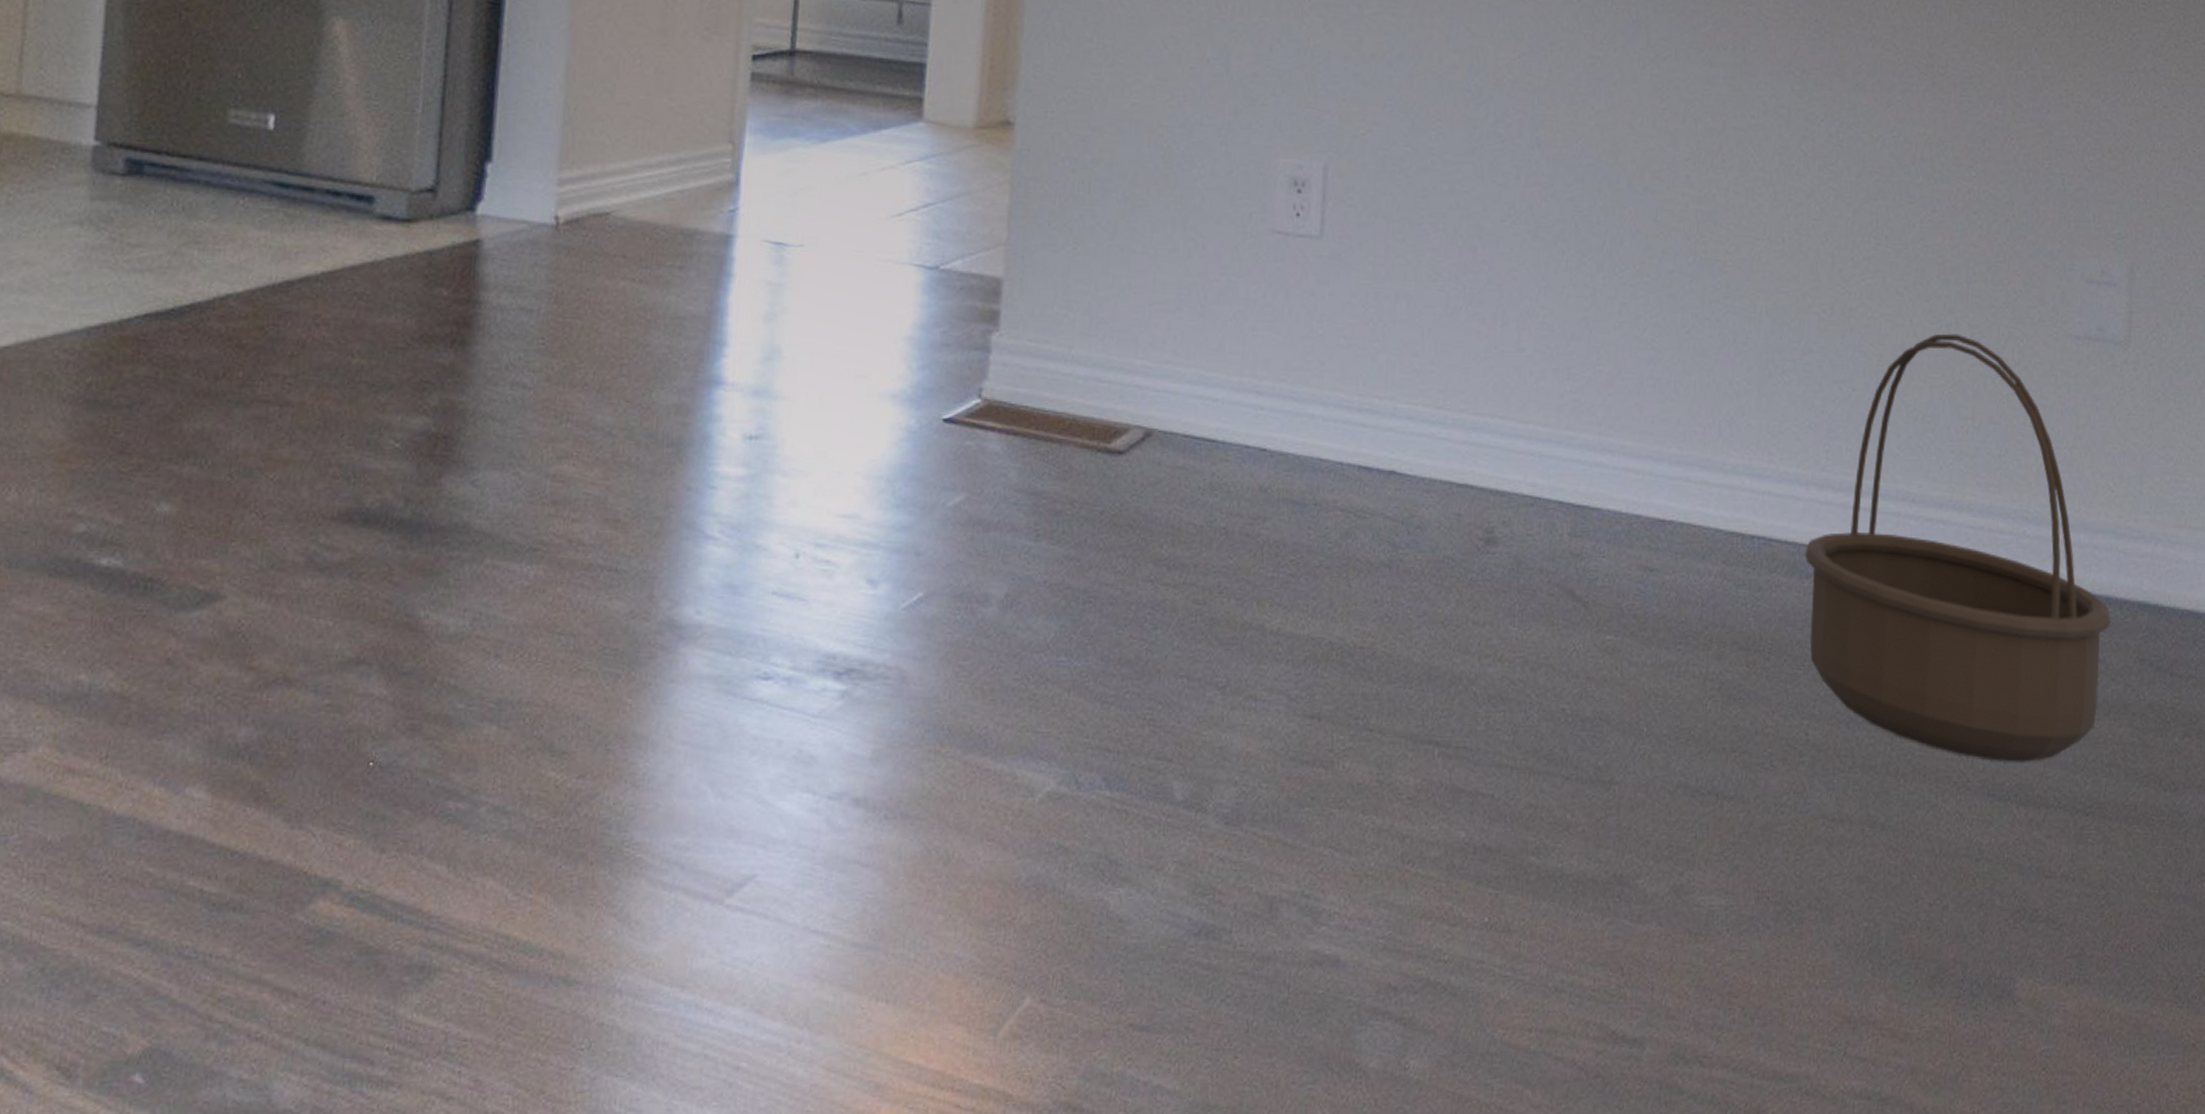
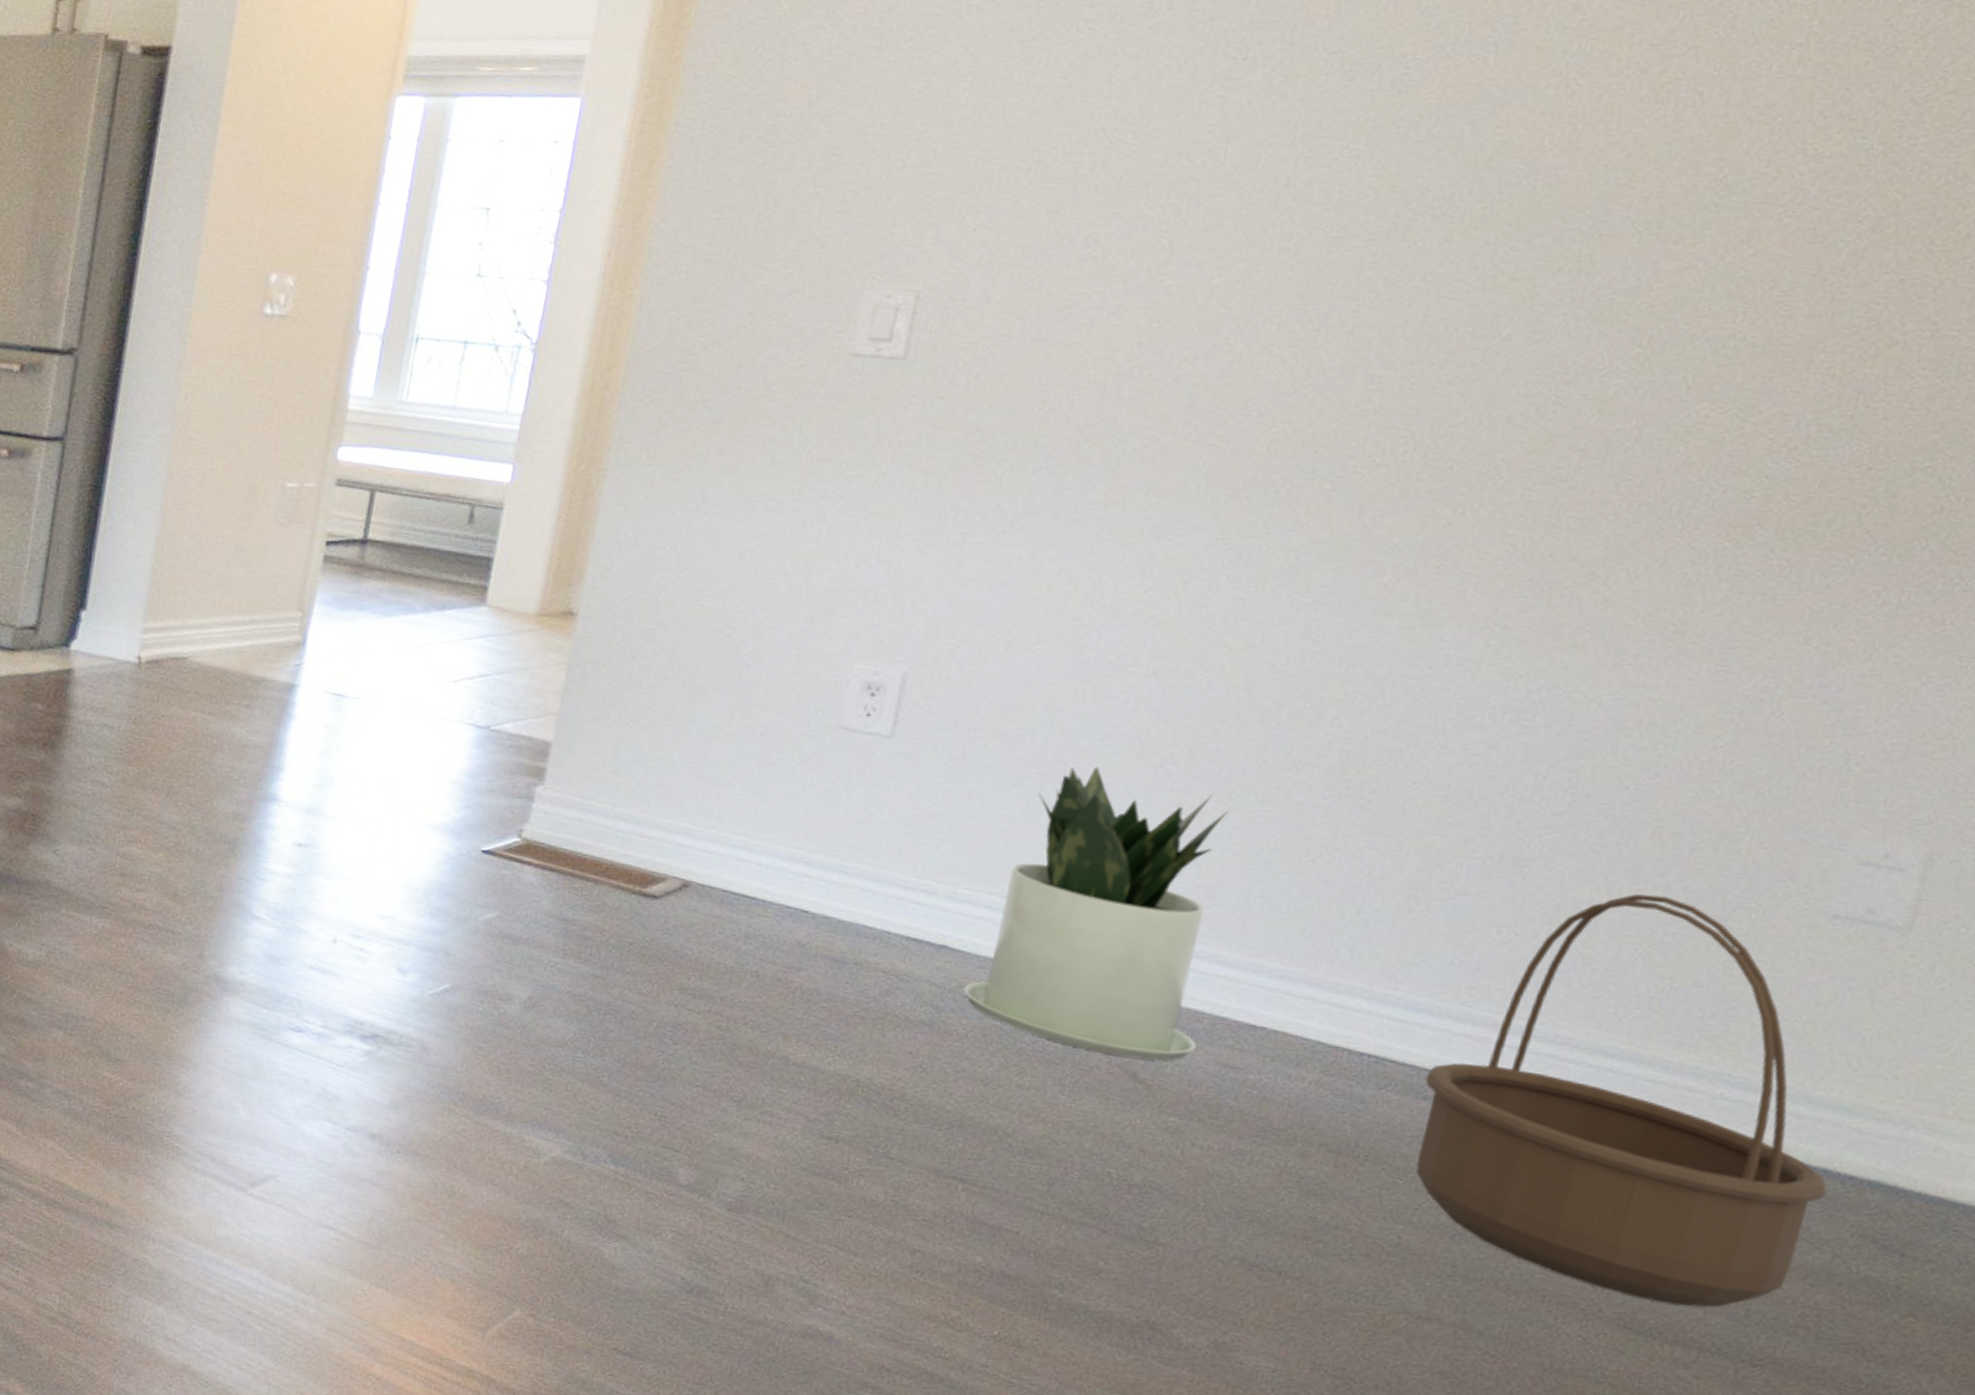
planter: none [1415,251,1620,572] -> present [963,766,1229,1061]

